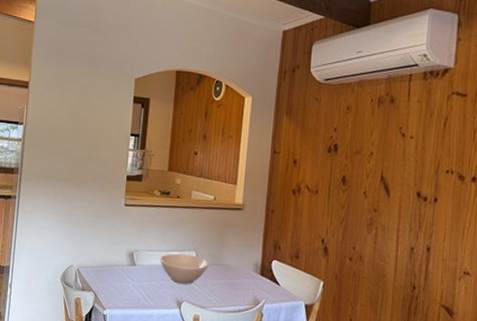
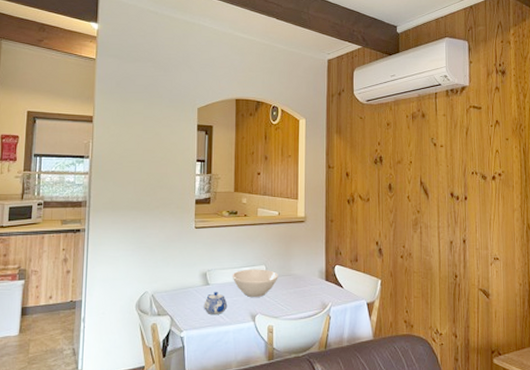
teapot: none [128,273,153,297] -> present [204,292,228,314]

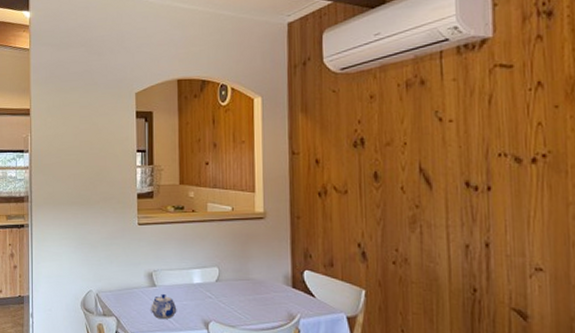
bowl: present [232,269,278,297] -> none [180,270,234,303]

